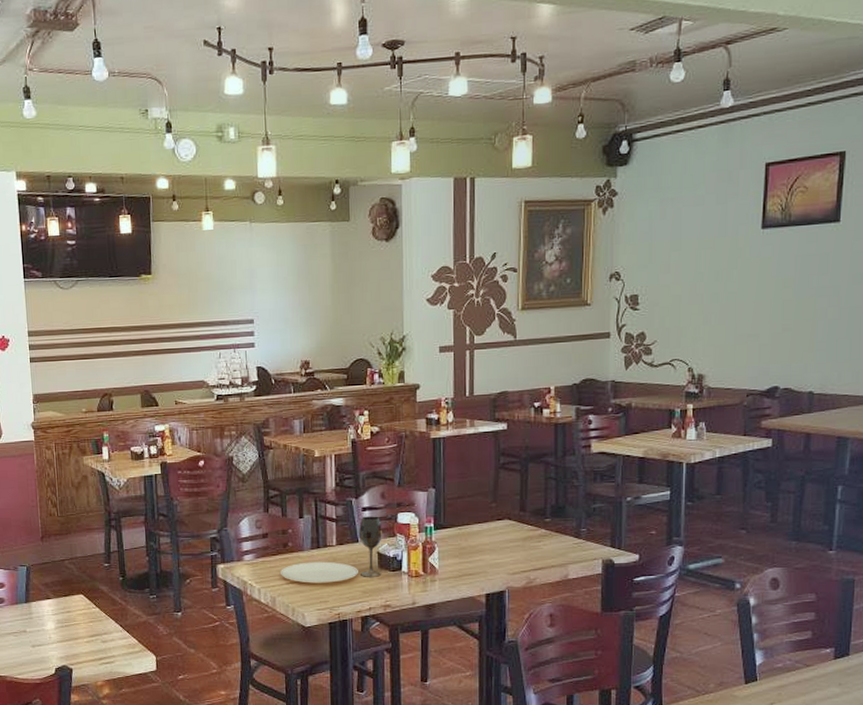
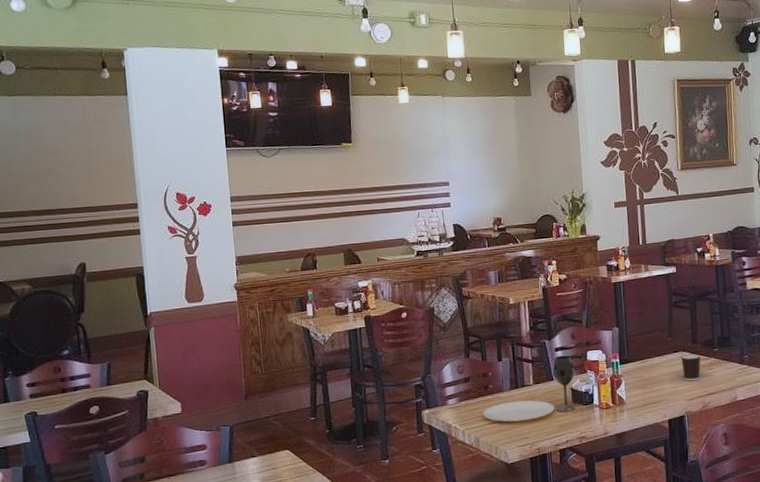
mug: none [506,523,529,554] -> present [681,354,701,381]

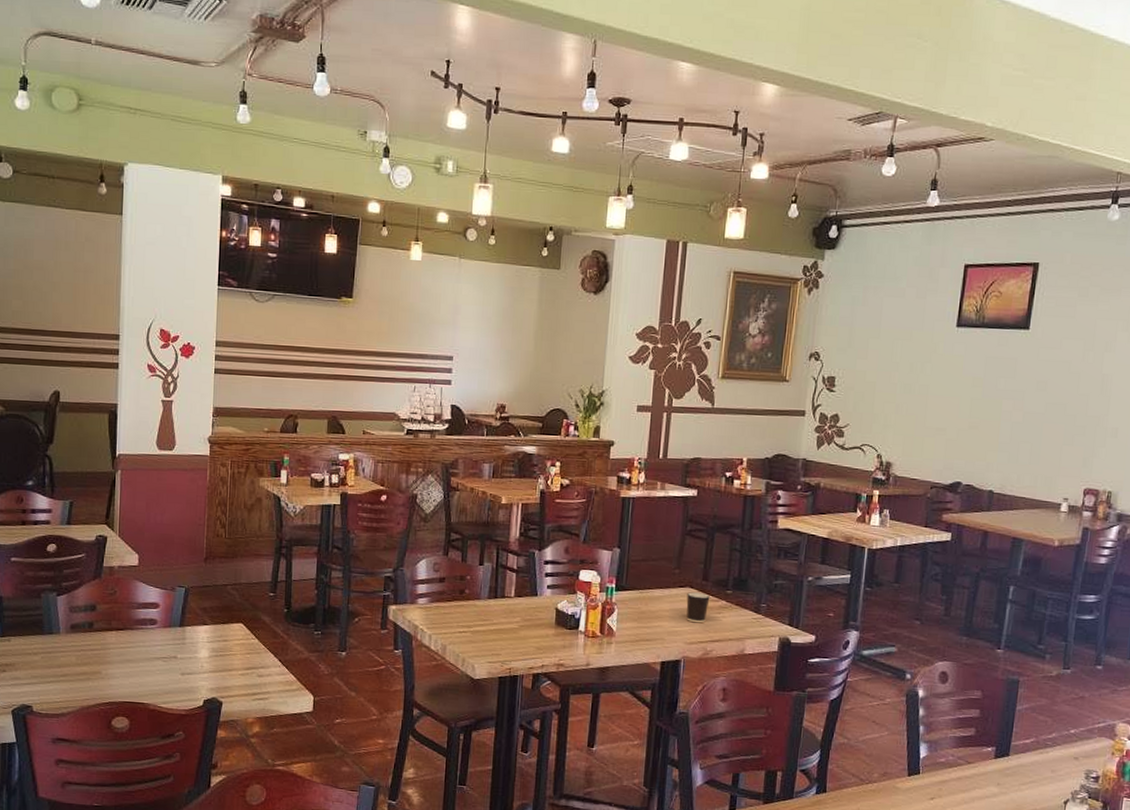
plate: present [483,400,555,422] -> none [454,611,534,636]
wine glass: present [553,355,576,413] -> none [536,570,563,635]

